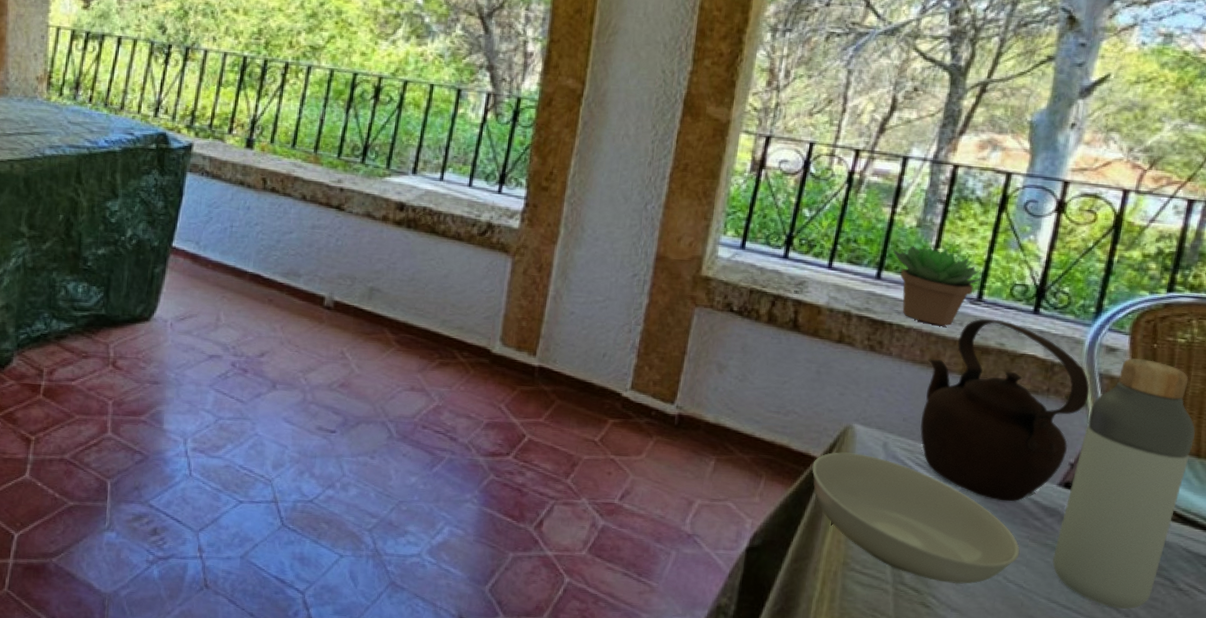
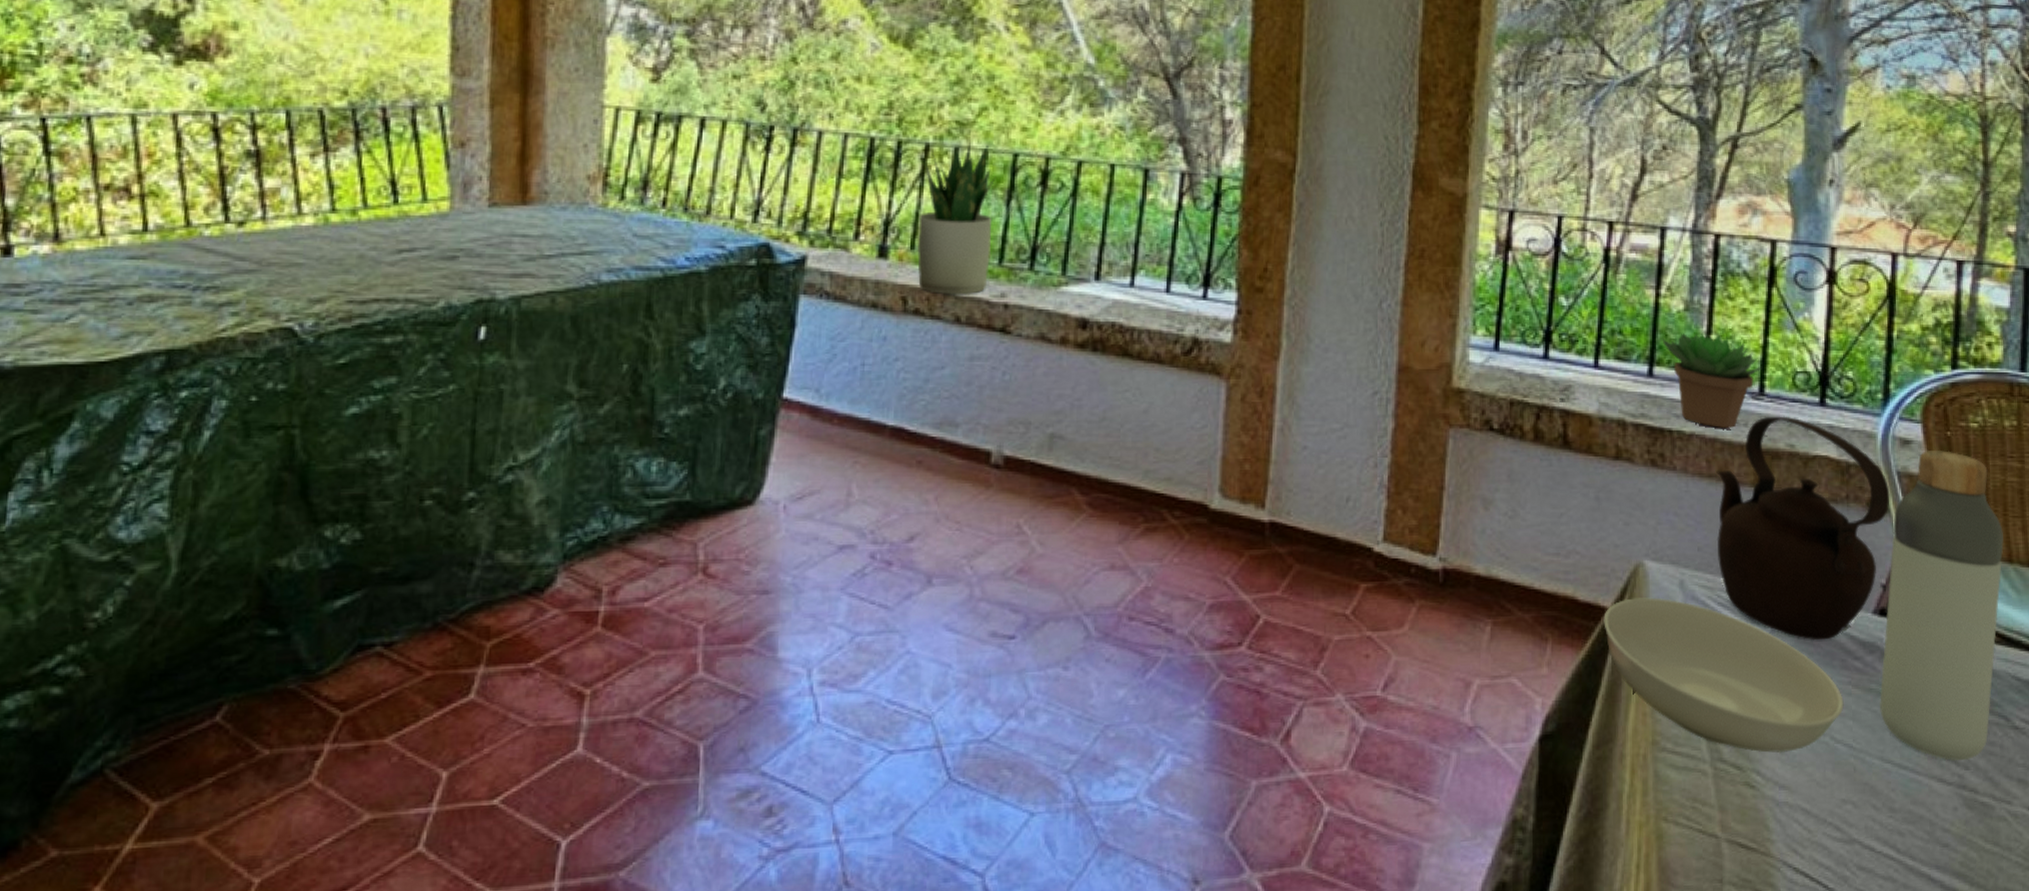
planter: none [275,63,339,179] -> present [916,142,996,294]

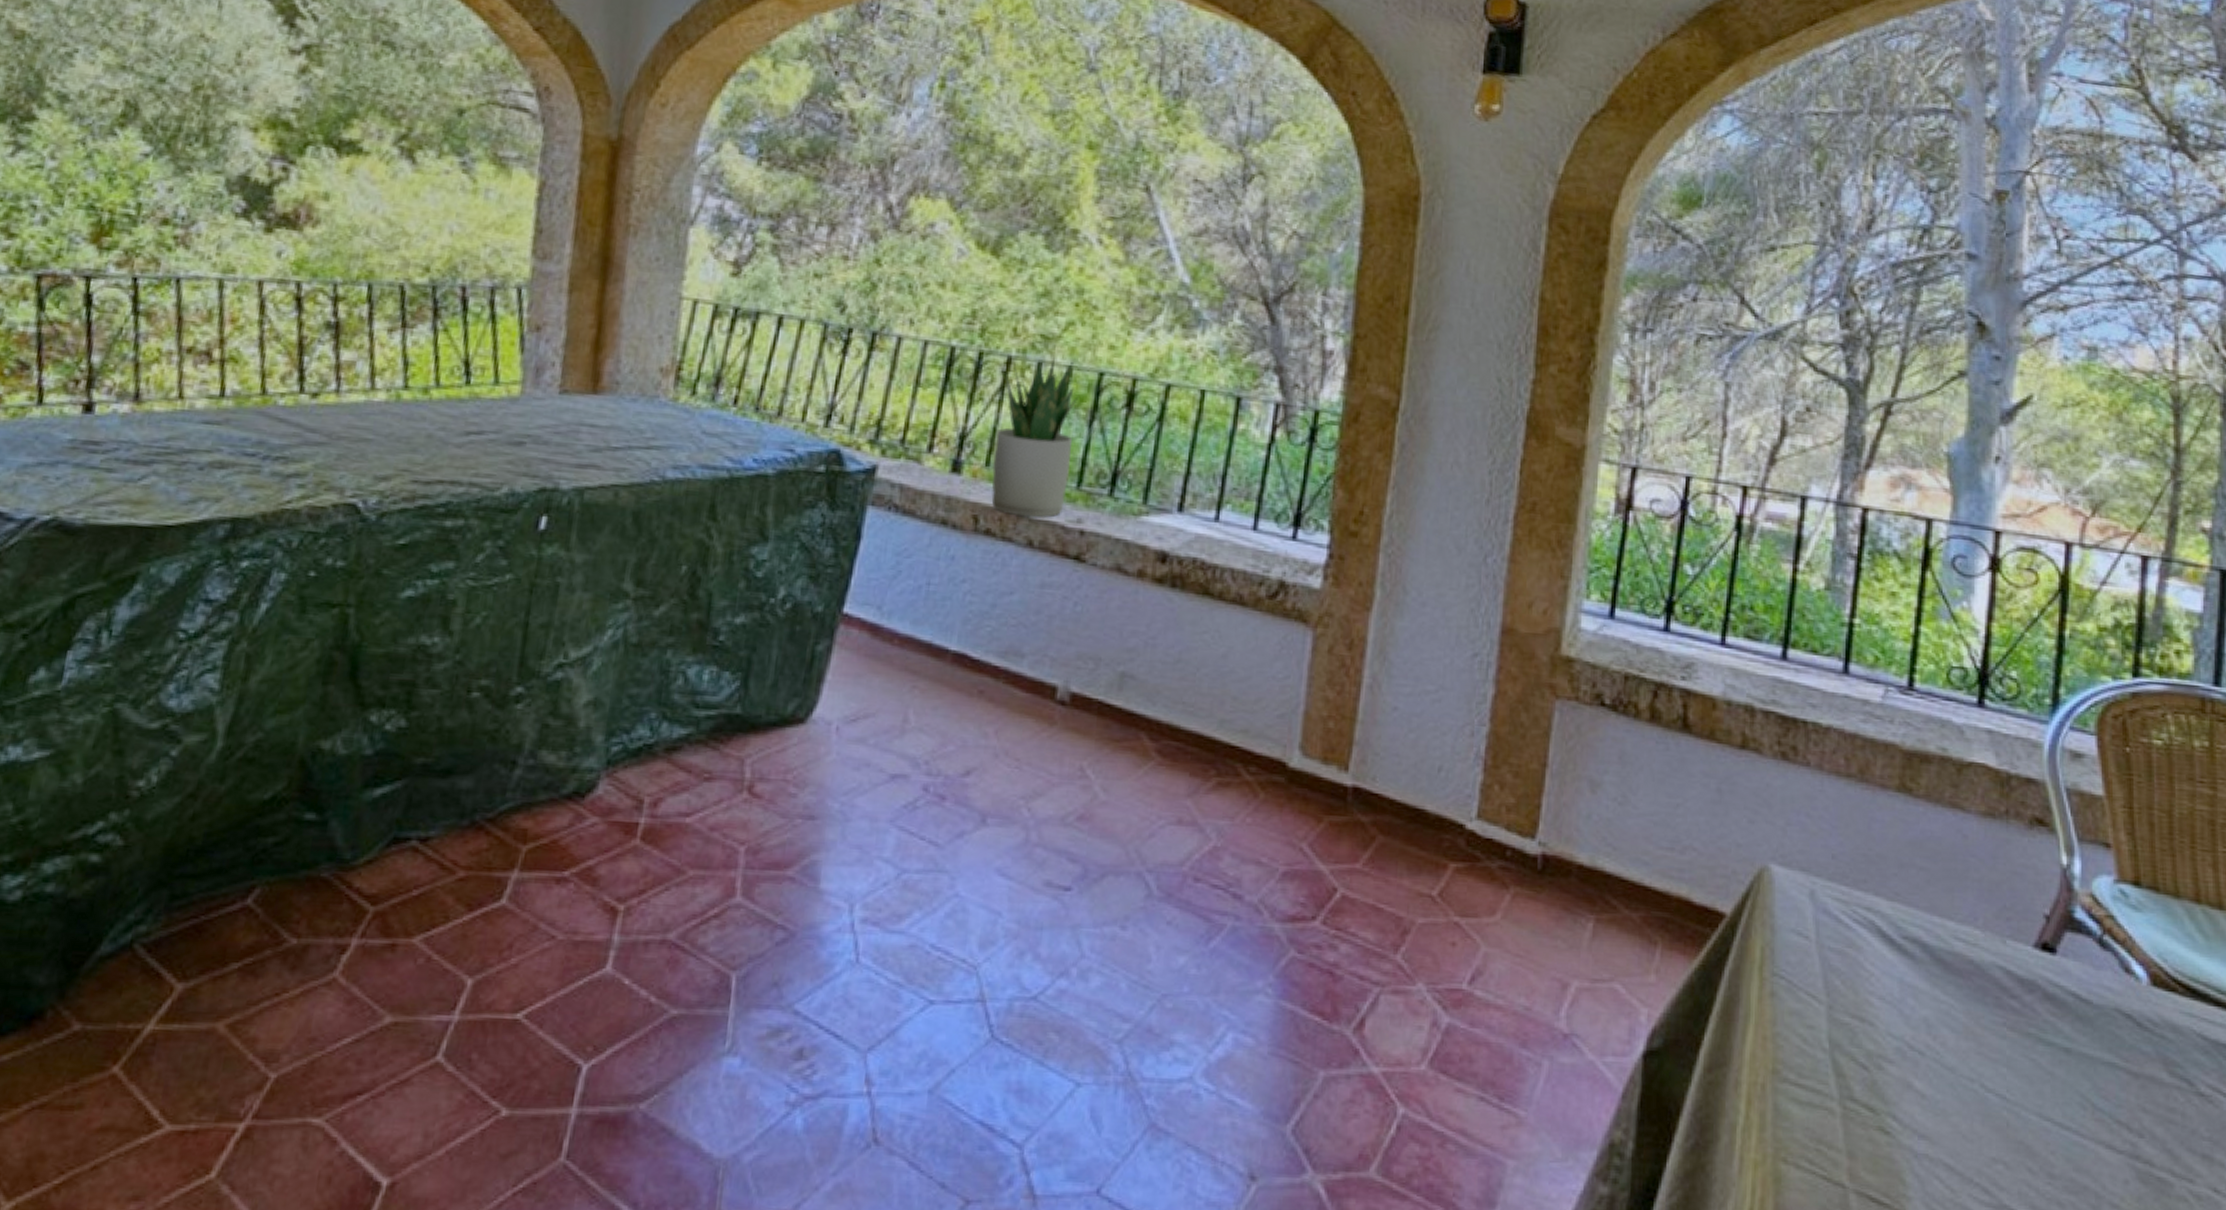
bowl: present [1603,597,1844,754] -> none [1721,905,1997,1098]
succulent plant: present [1662,332,1763,429] -> none [1798,615,1913,725]
teapot: present [1716,416,1890,641] -> none [1854,713,2057,972]
bottle: present [1879,449,2004,762] -> none [2039,766,2190,1127]

